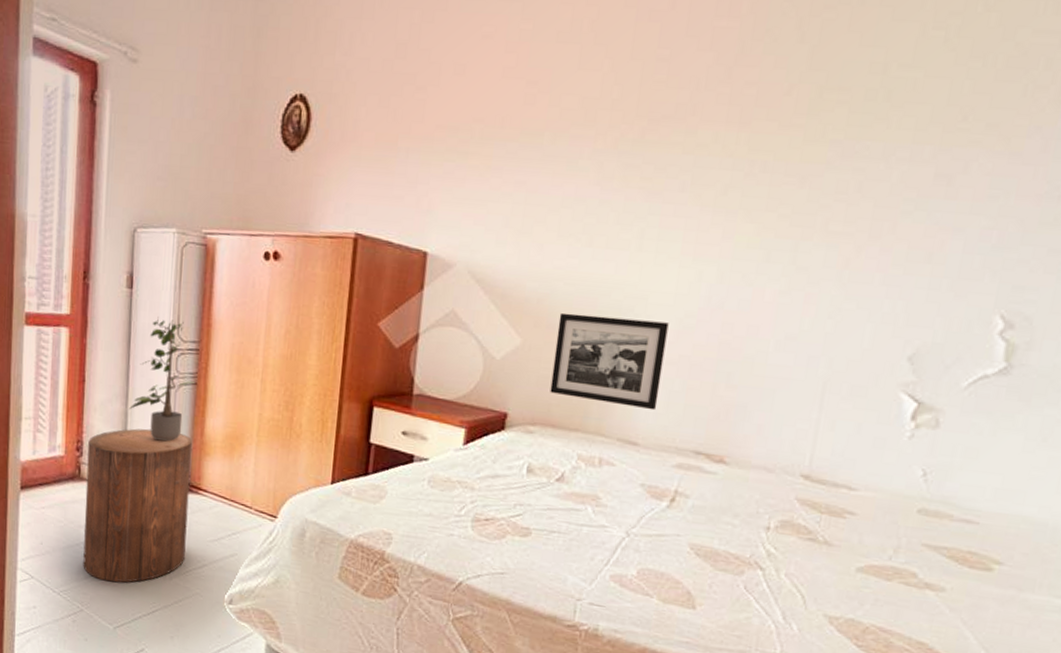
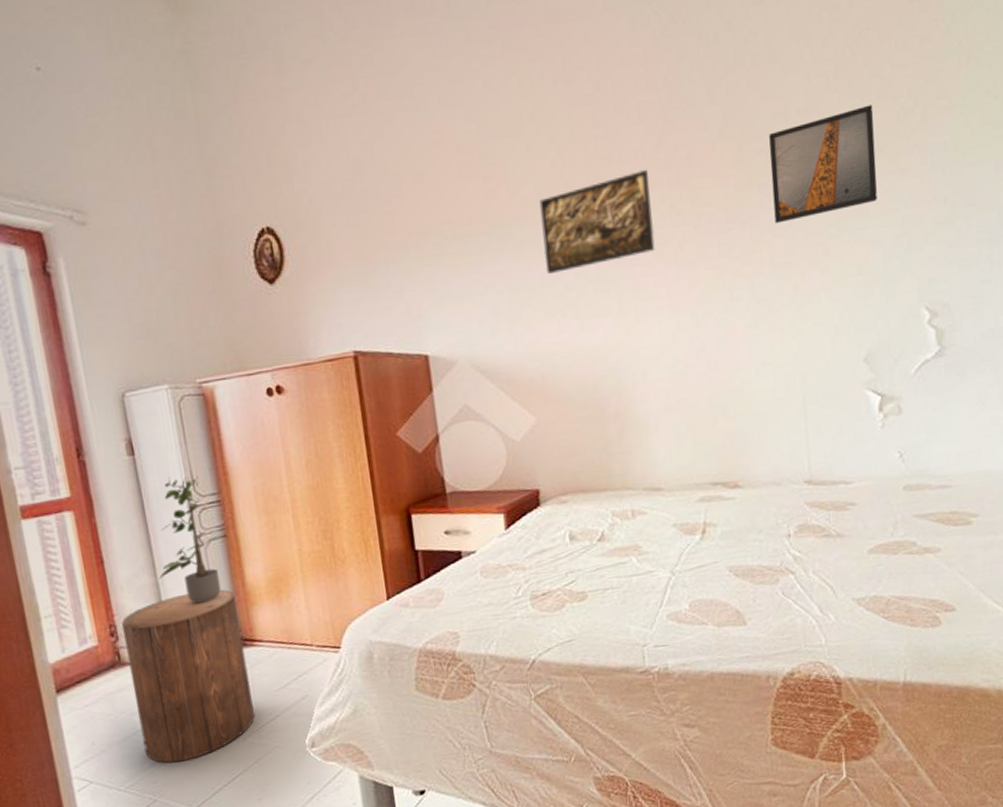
picture frame: present [550,312,669,411] -> none [564,373,670,462]
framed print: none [569,101,707,195] -> present [539,169,655,274]
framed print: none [841,71,997,188] -> present [769,104,877,224]

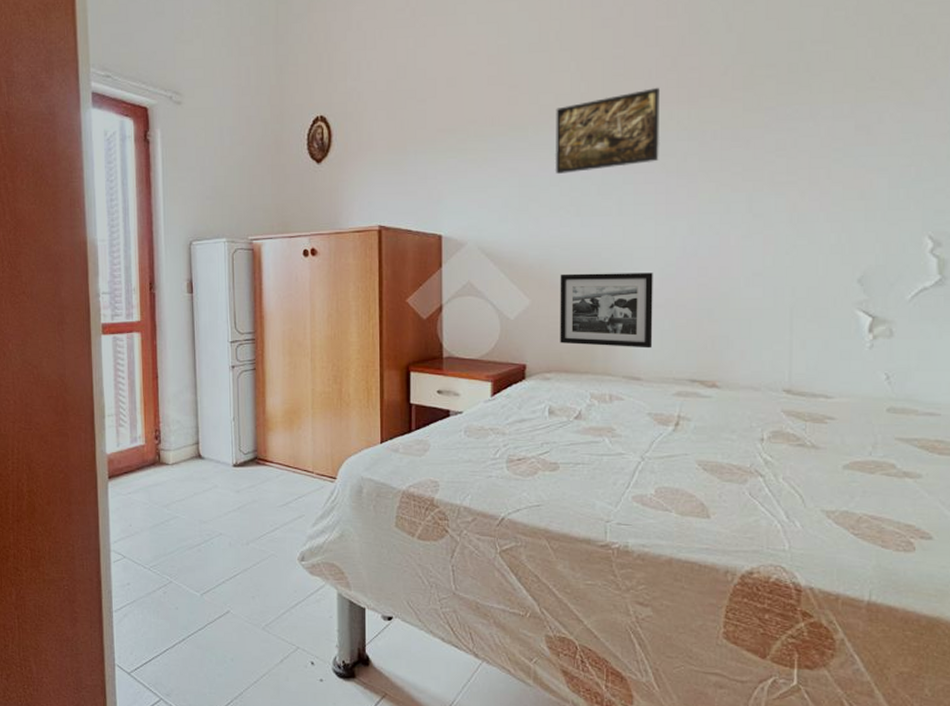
stool: present [121,589,255,764] -> none [165,413,258,553]
potted plant: present [159,475,225,603] -> none [198,315,254,422]
picture frame: none [564,373,670,462] -> present [560,273,653,349]
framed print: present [769,104,877,224] -> none [780,39,892,145]

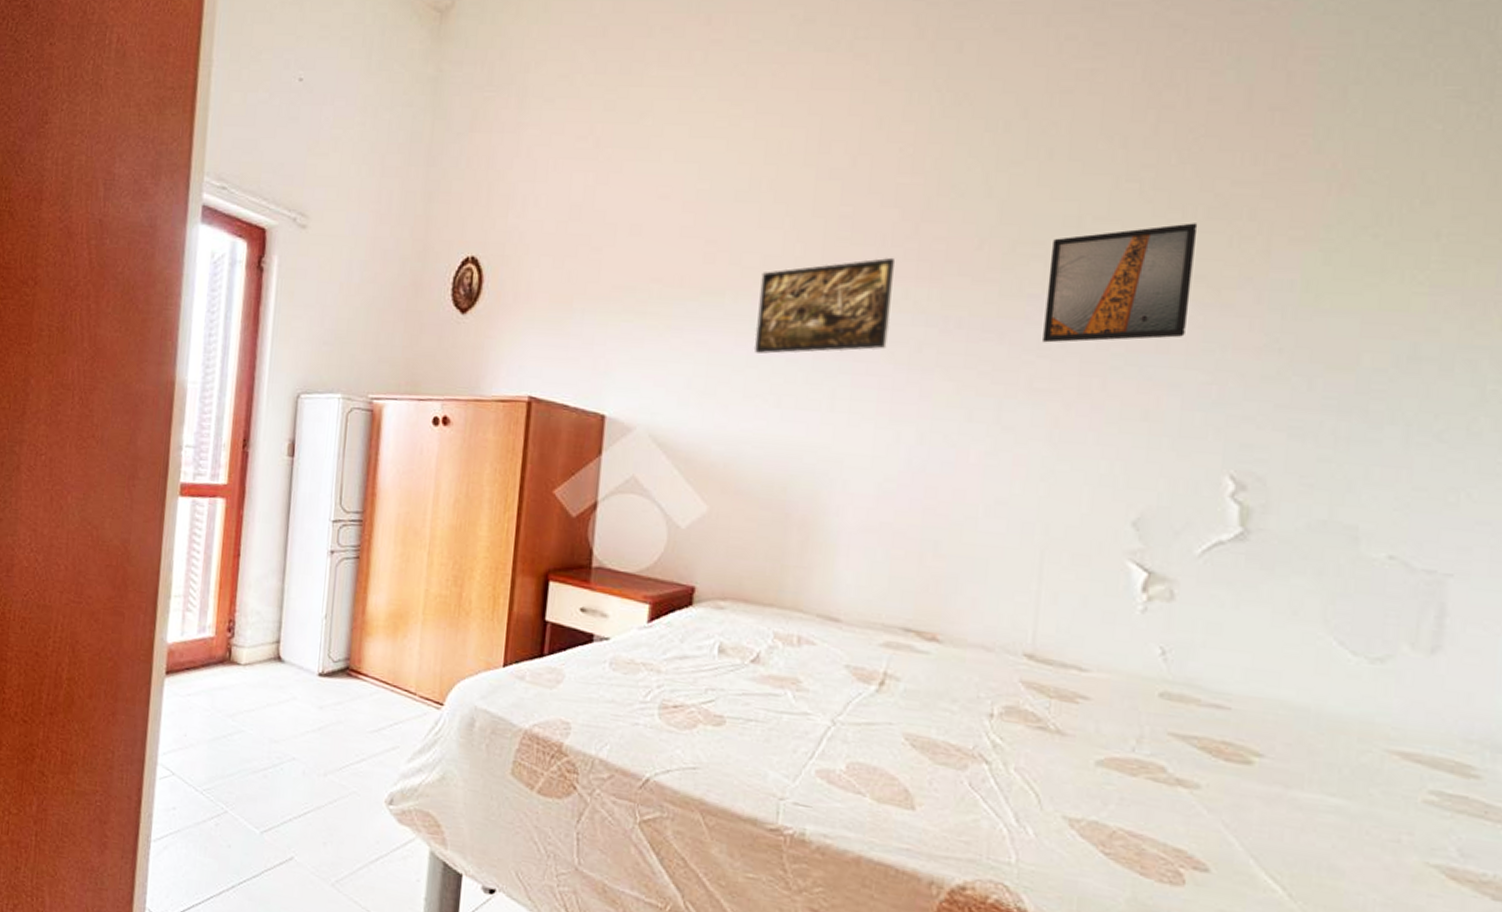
picture frame: present [560,273,653,349] -> none [740,477,867,583]
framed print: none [780,39,892,145] -> present [1043,223,1198,343]

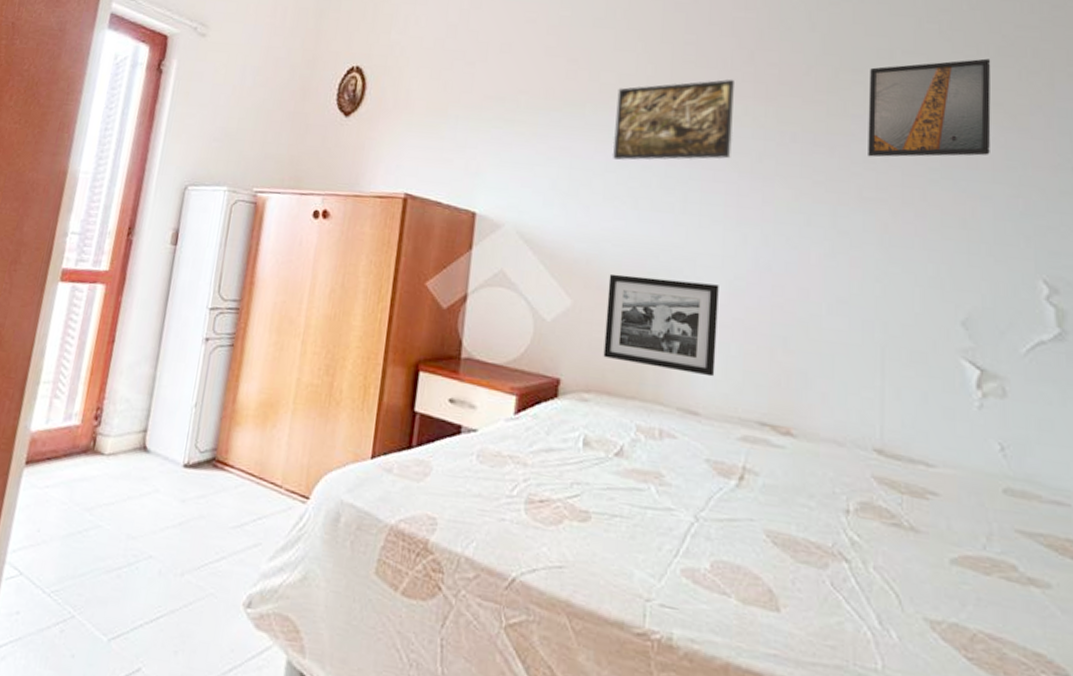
picture frame: none [740,477,867,583] -> present [603,273,719,377]

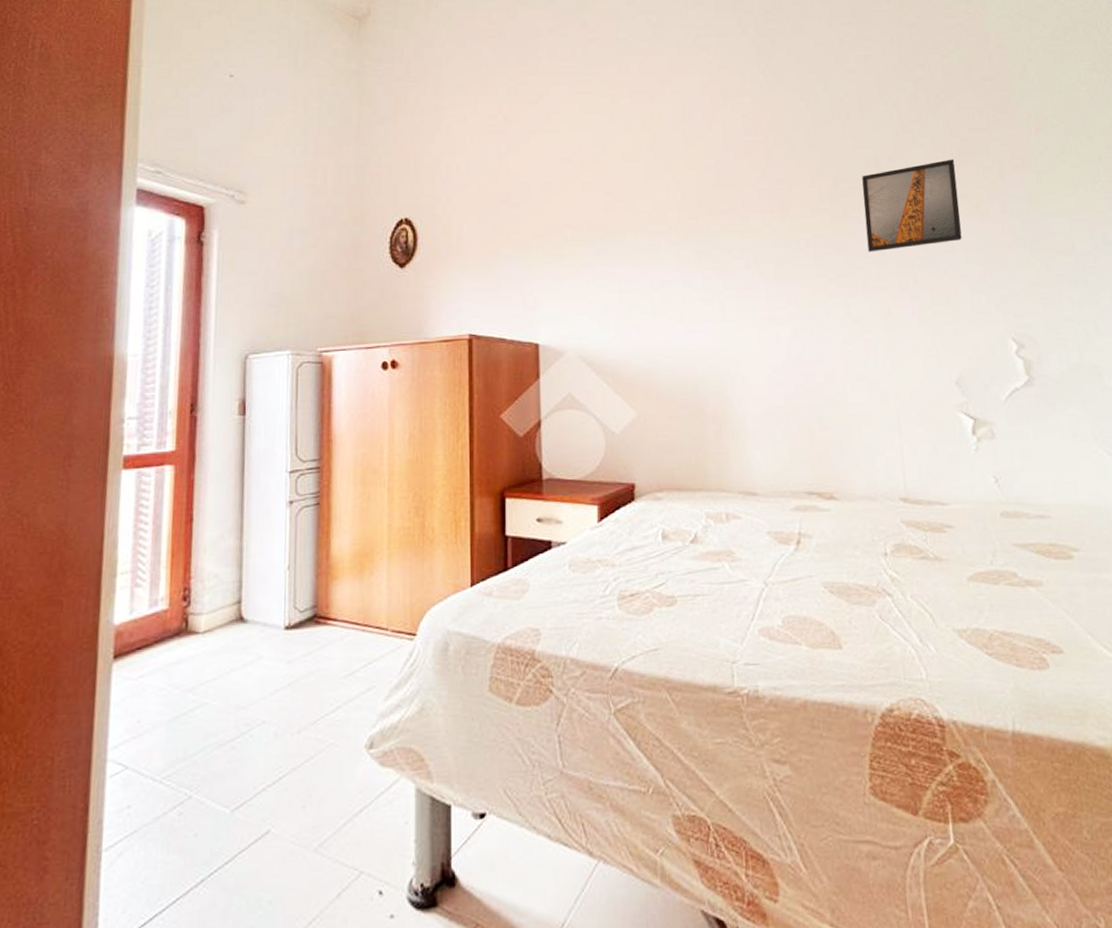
picture frame: present [603,273,719,377] -> none [666,379,766,460]
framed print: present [612,79,734,160] -> none [653,196,757,279]

